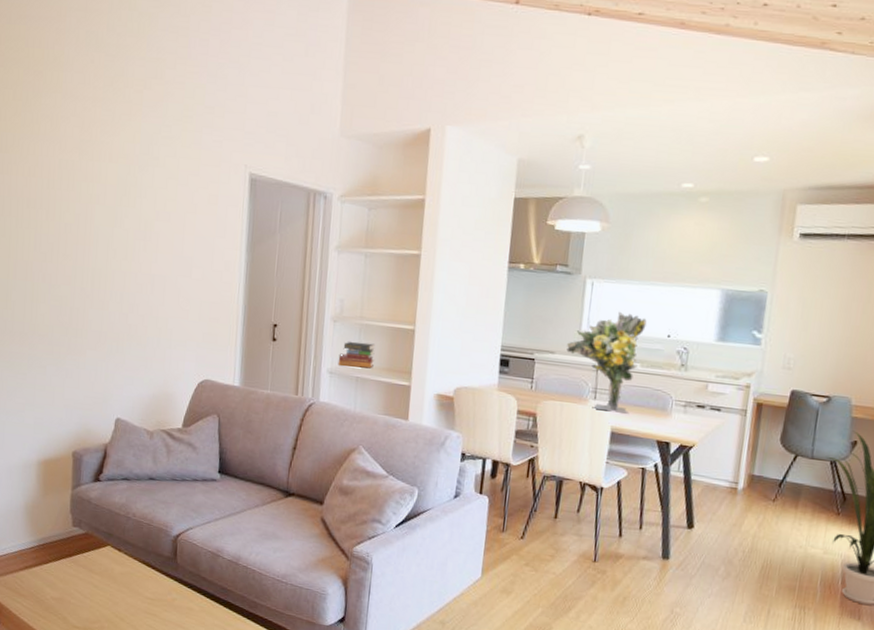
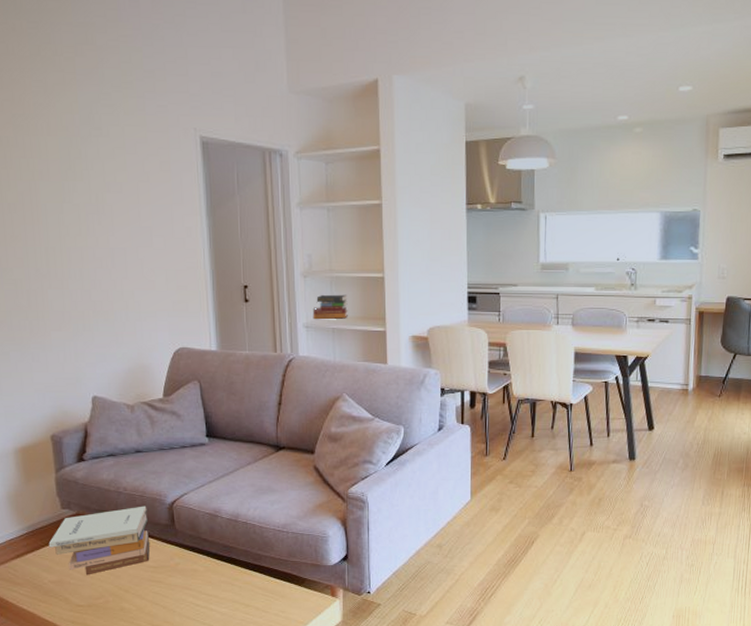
books: none [55,534,153,597] -> present [48,506,150,575]
bouquet: present [566,311,647,414] -> none [528,240,597,334]

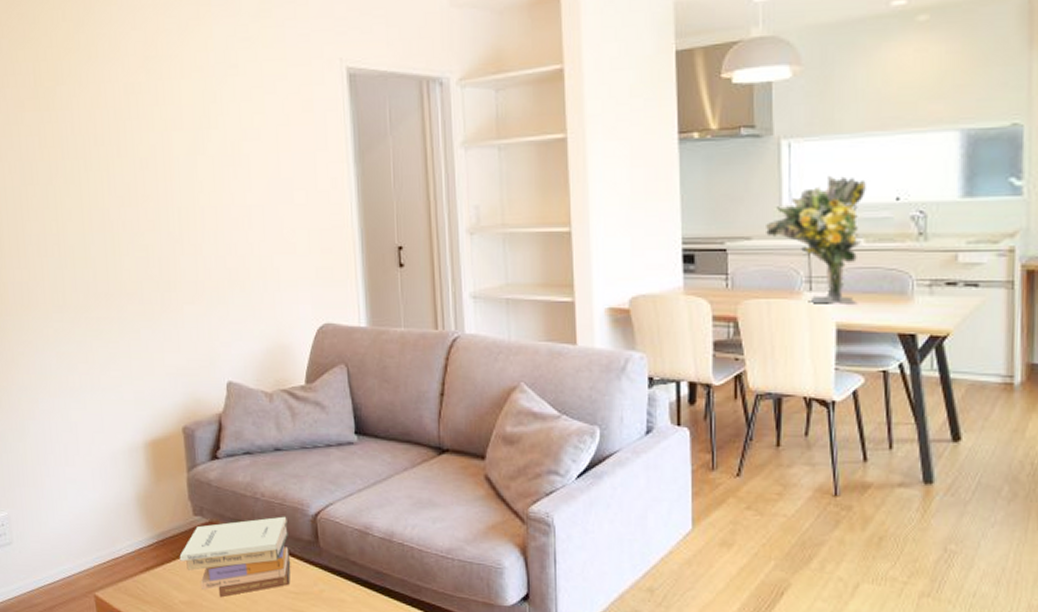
books: present [313,294,348,320] -> none [481,255,525,288]
bouquet: none [528,240,597,334] -> present [766,175,866,304]

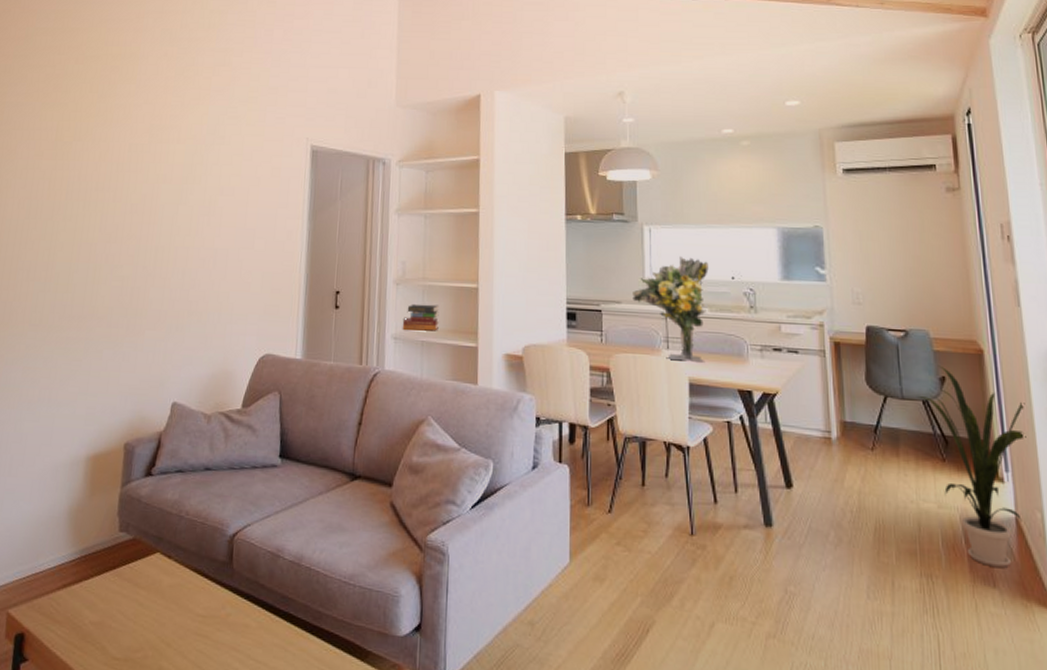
books: present [179,516,291,598] -> none [97,535,207,619]
books: none [481,255,525,288] -> present [402,304,439,331]

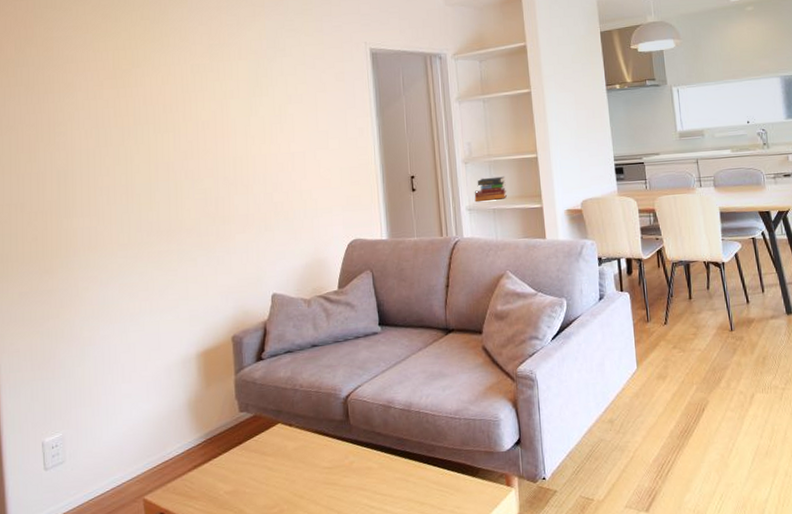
bouquet: present [633,256,709,362] -> none [668,109,732,196]

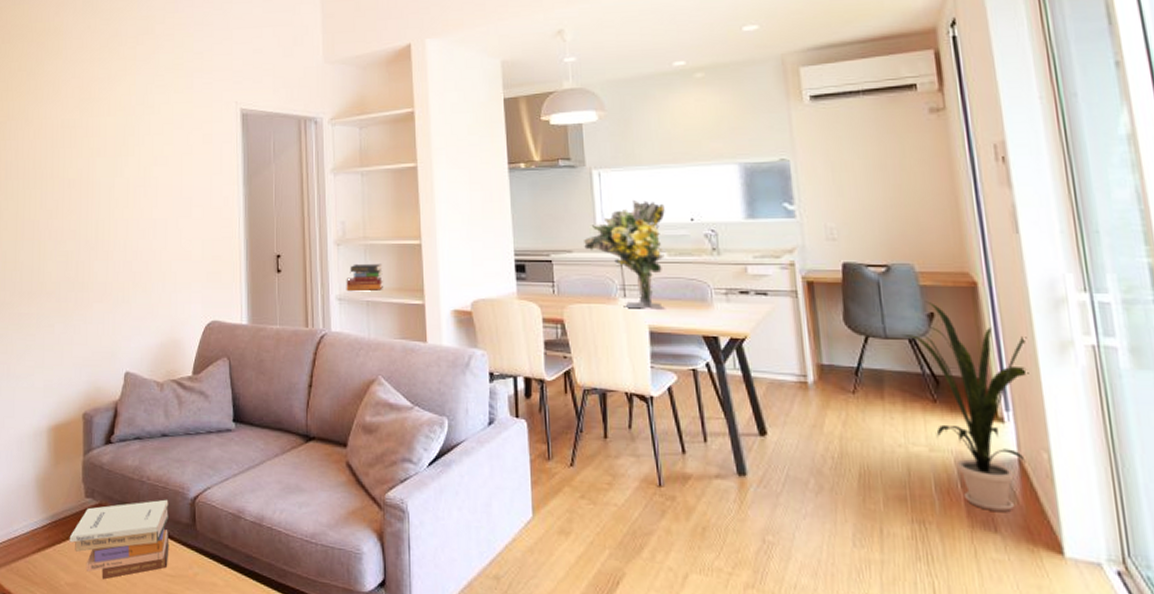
books: none [225,402,325,483] -> present [69,499,170,580]
bouquet: none [668,109,732,196] -> present [584,199,666,309]

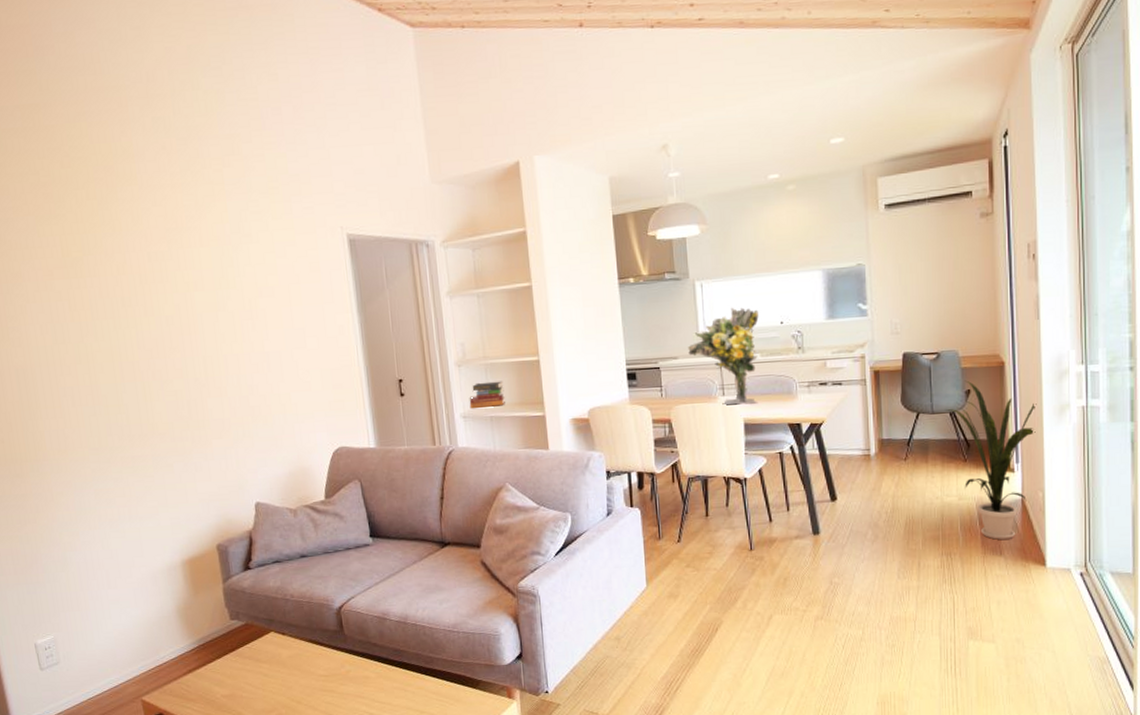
books: present [69,499,170,580] -> none [219,612,321,688]

